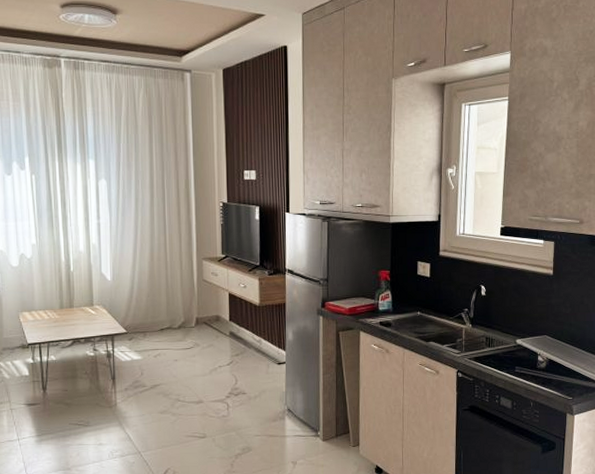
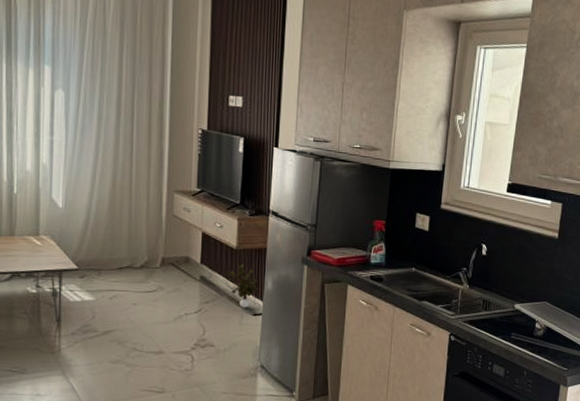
potted plant: none [252,319,281,358] -> present [226,264,258,308]

